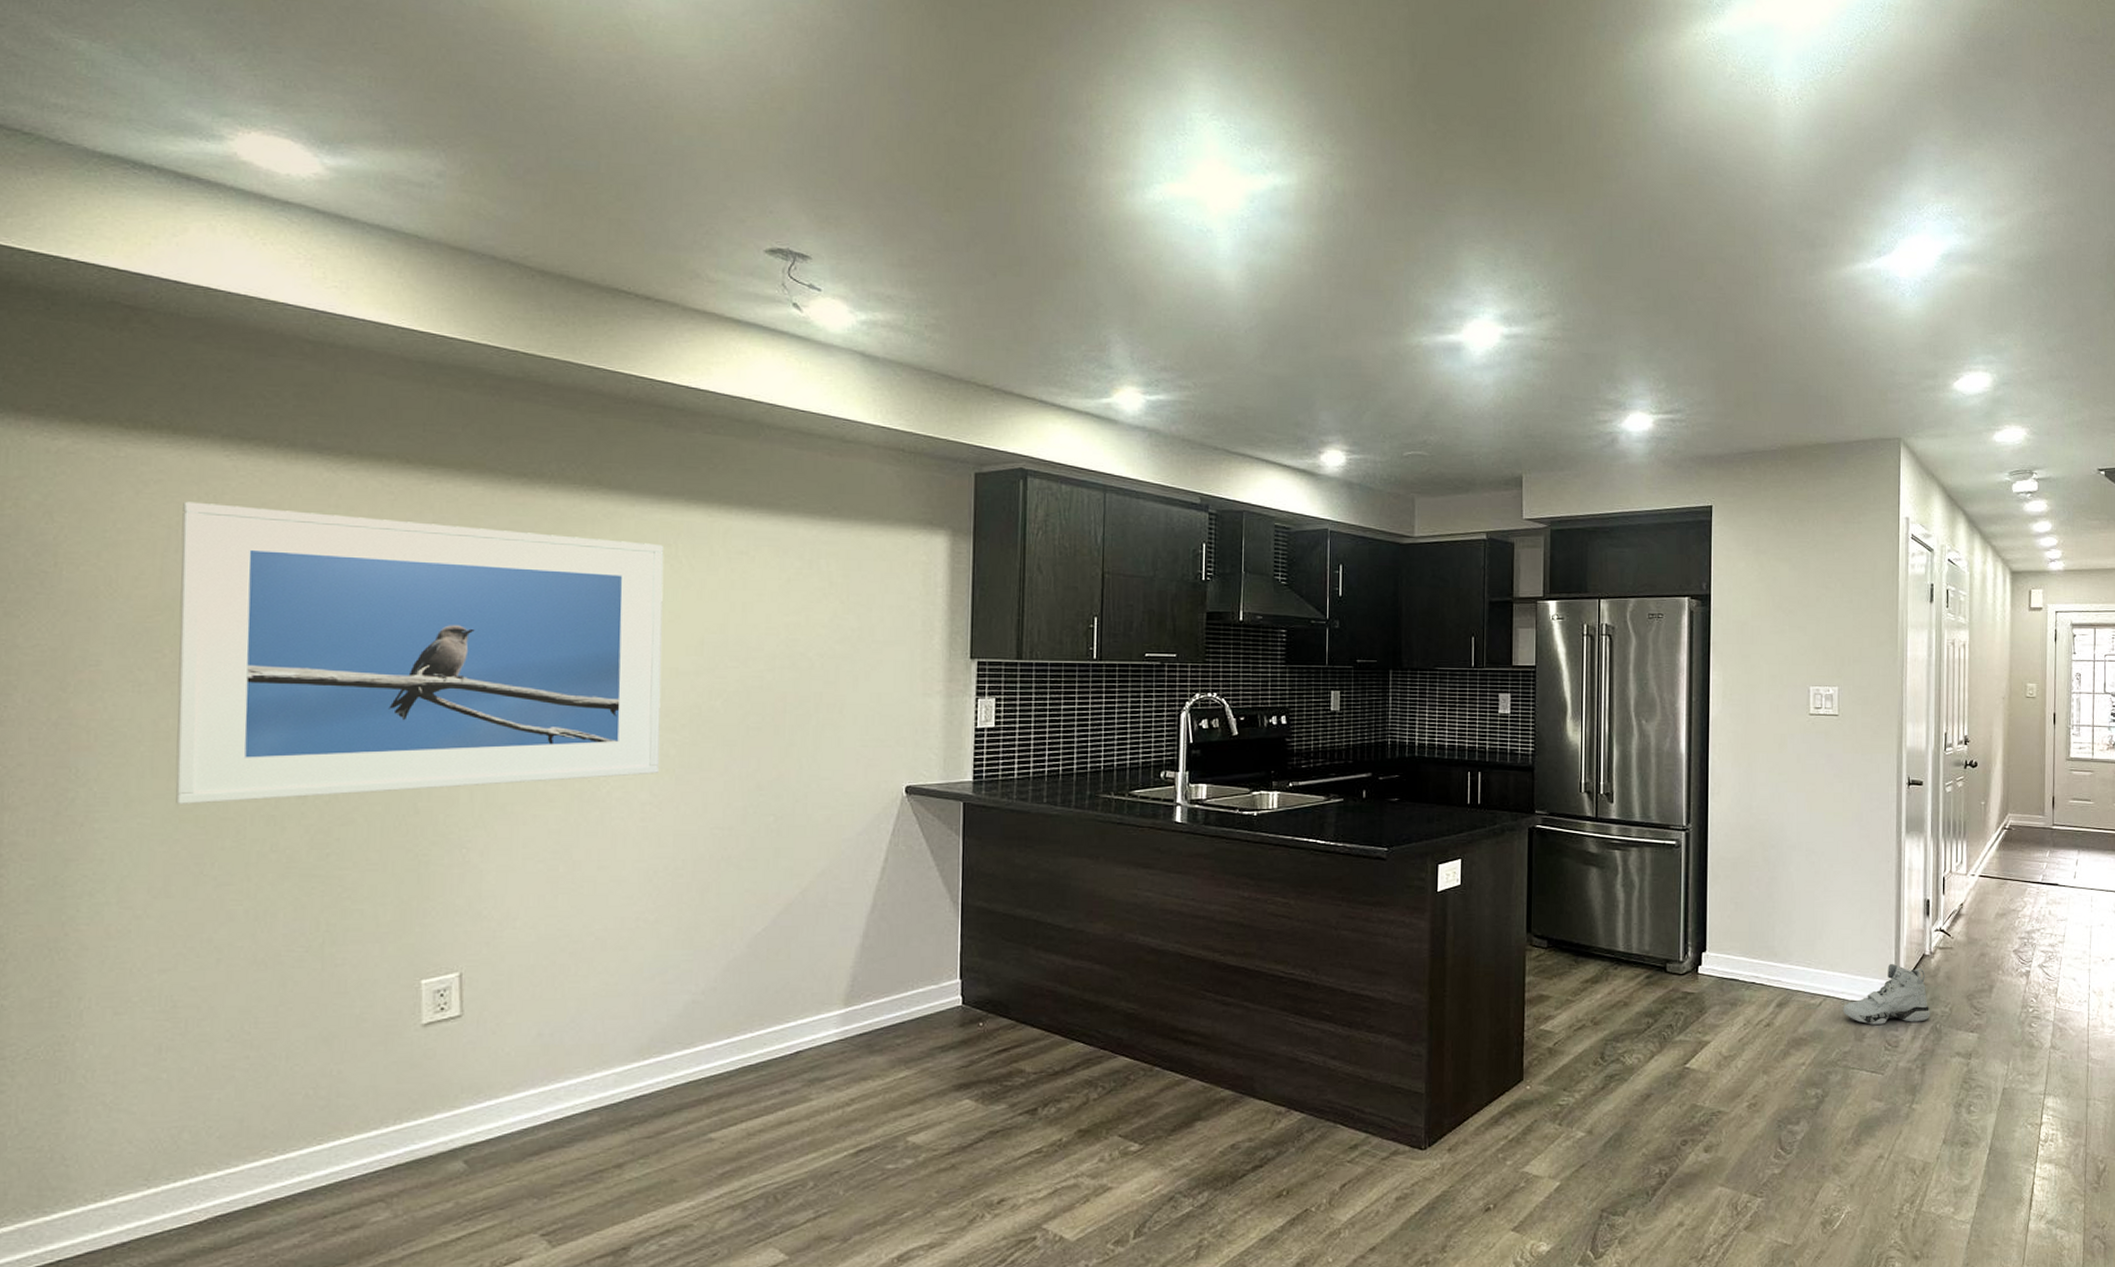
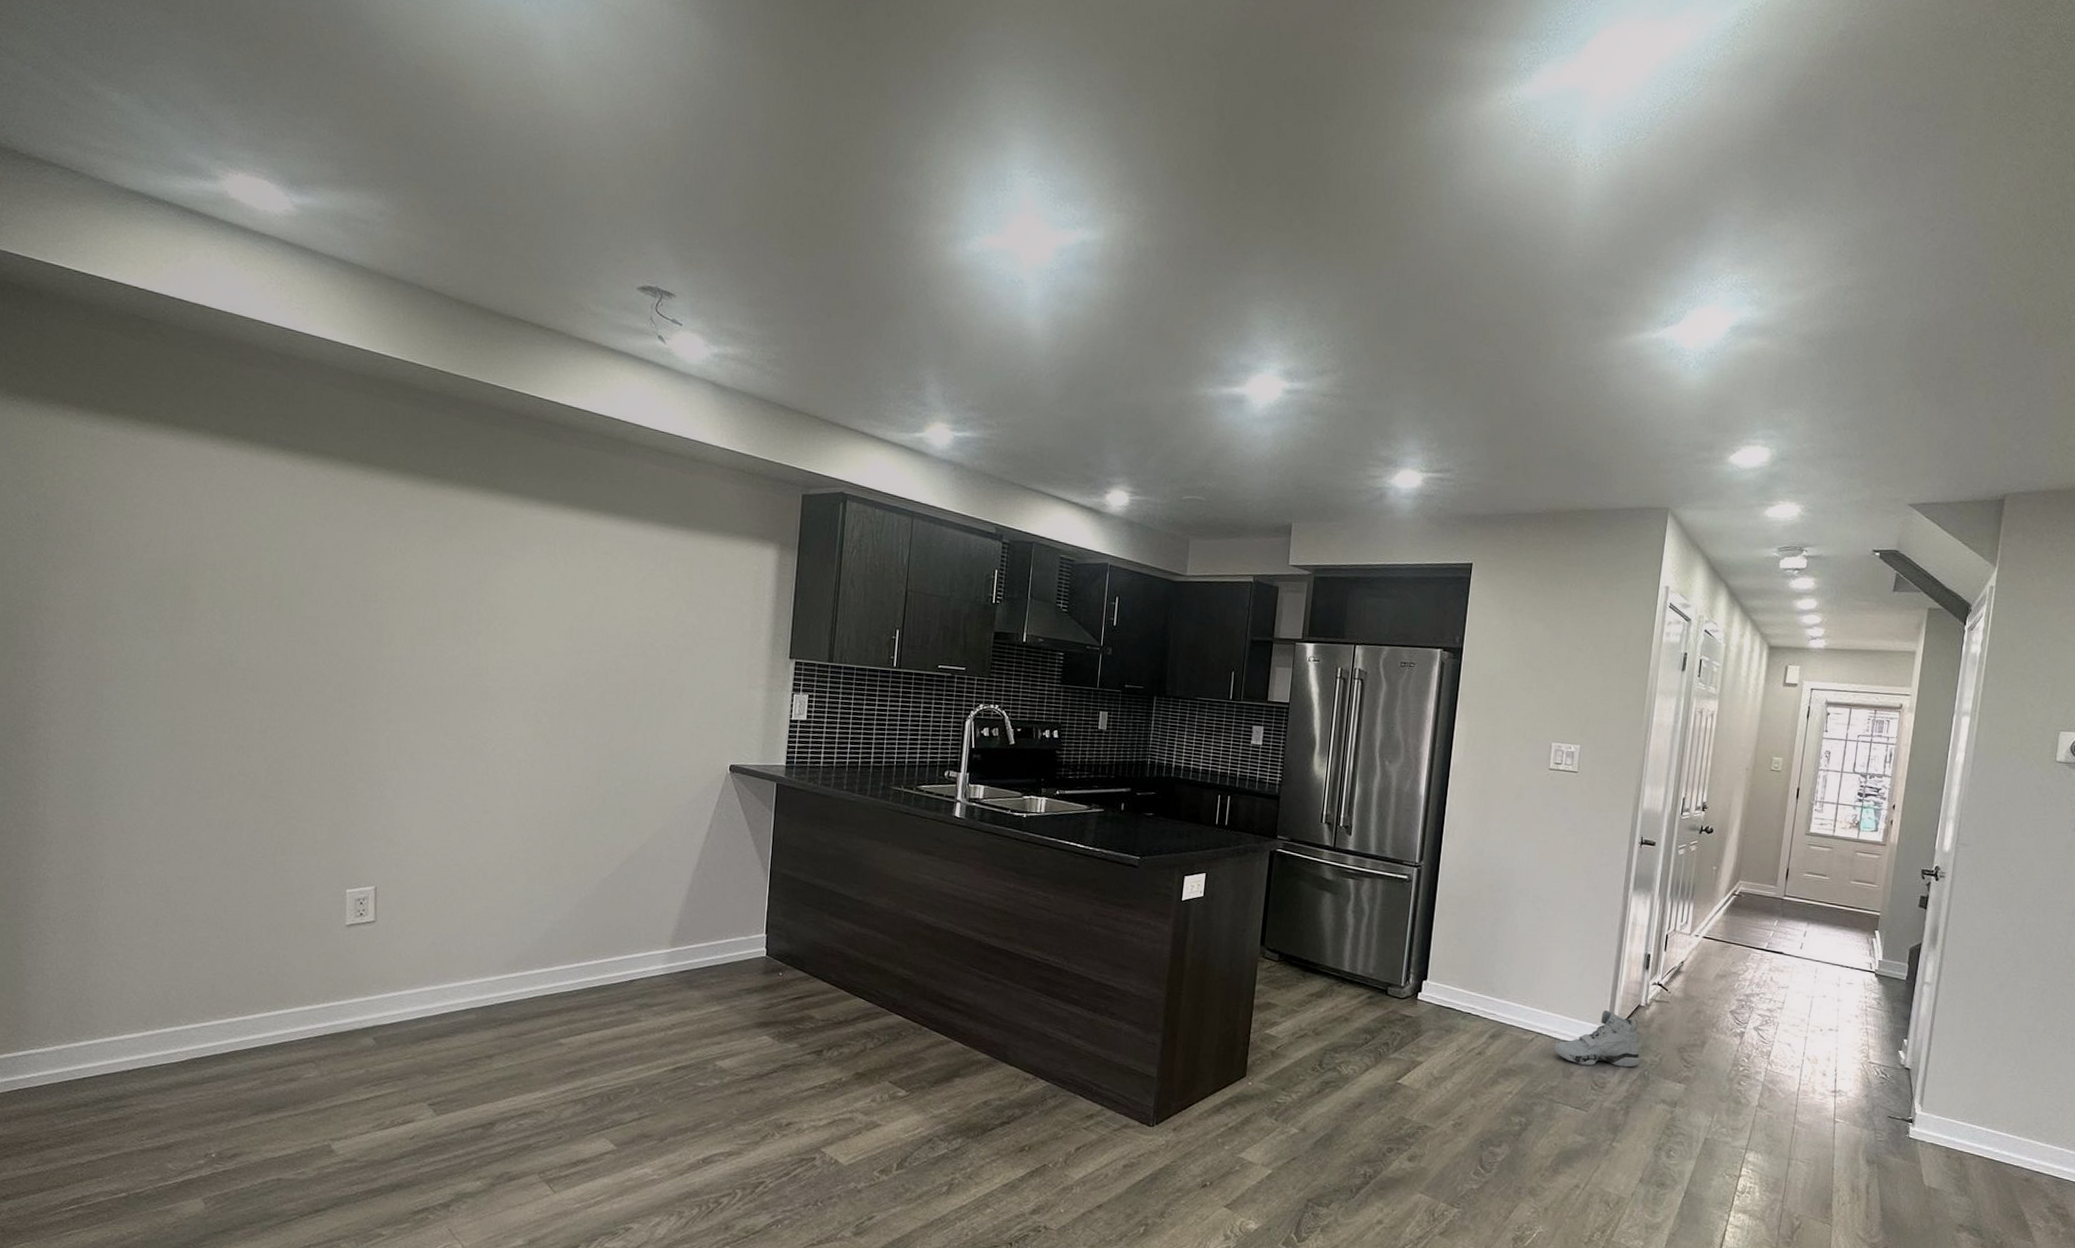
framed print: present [175,501,664,804] -> none [171,484,545,737]

